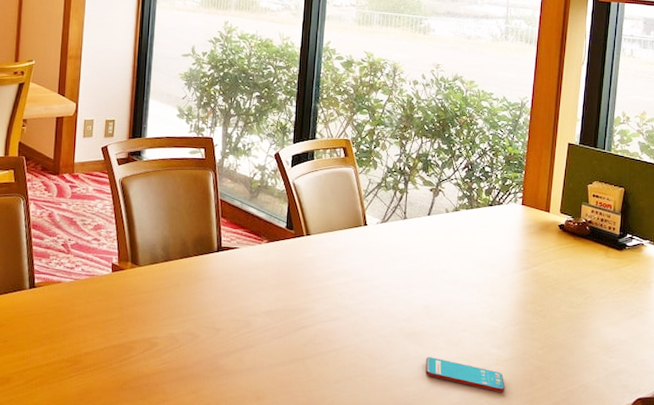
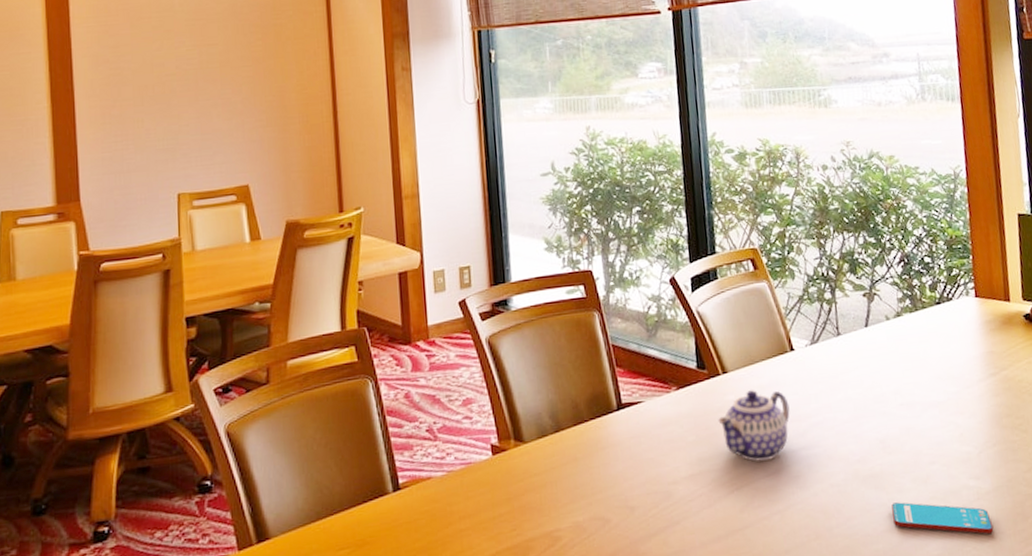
teapot: none [297,251,356,309] -> present [718,389,790,461]

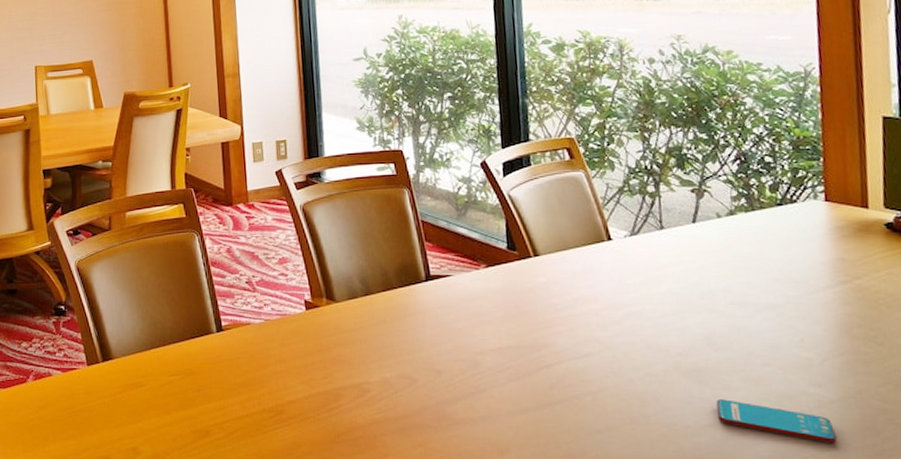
teapot: present [718,389,790,461] -> none [528,273,606,343]

